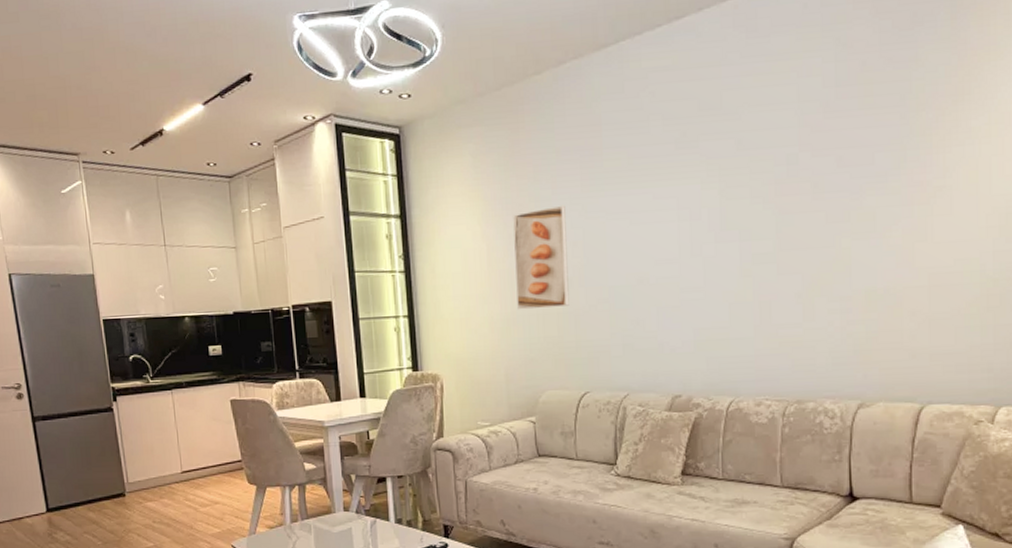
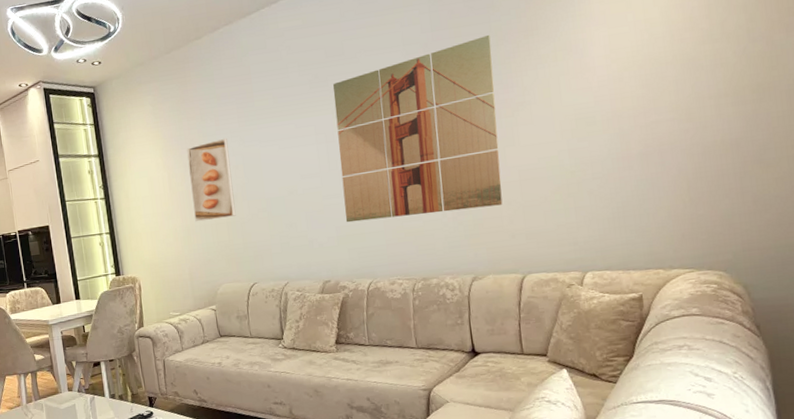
wall art: none [704,96,910,324] -> present [333,34,503,223]

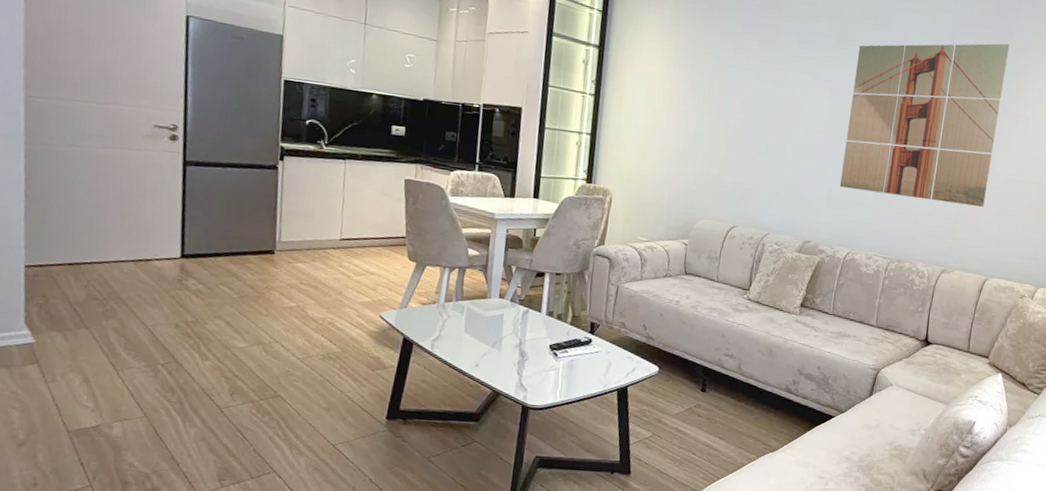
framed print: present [187,138,236,222] -> none [688,66,742,152]

